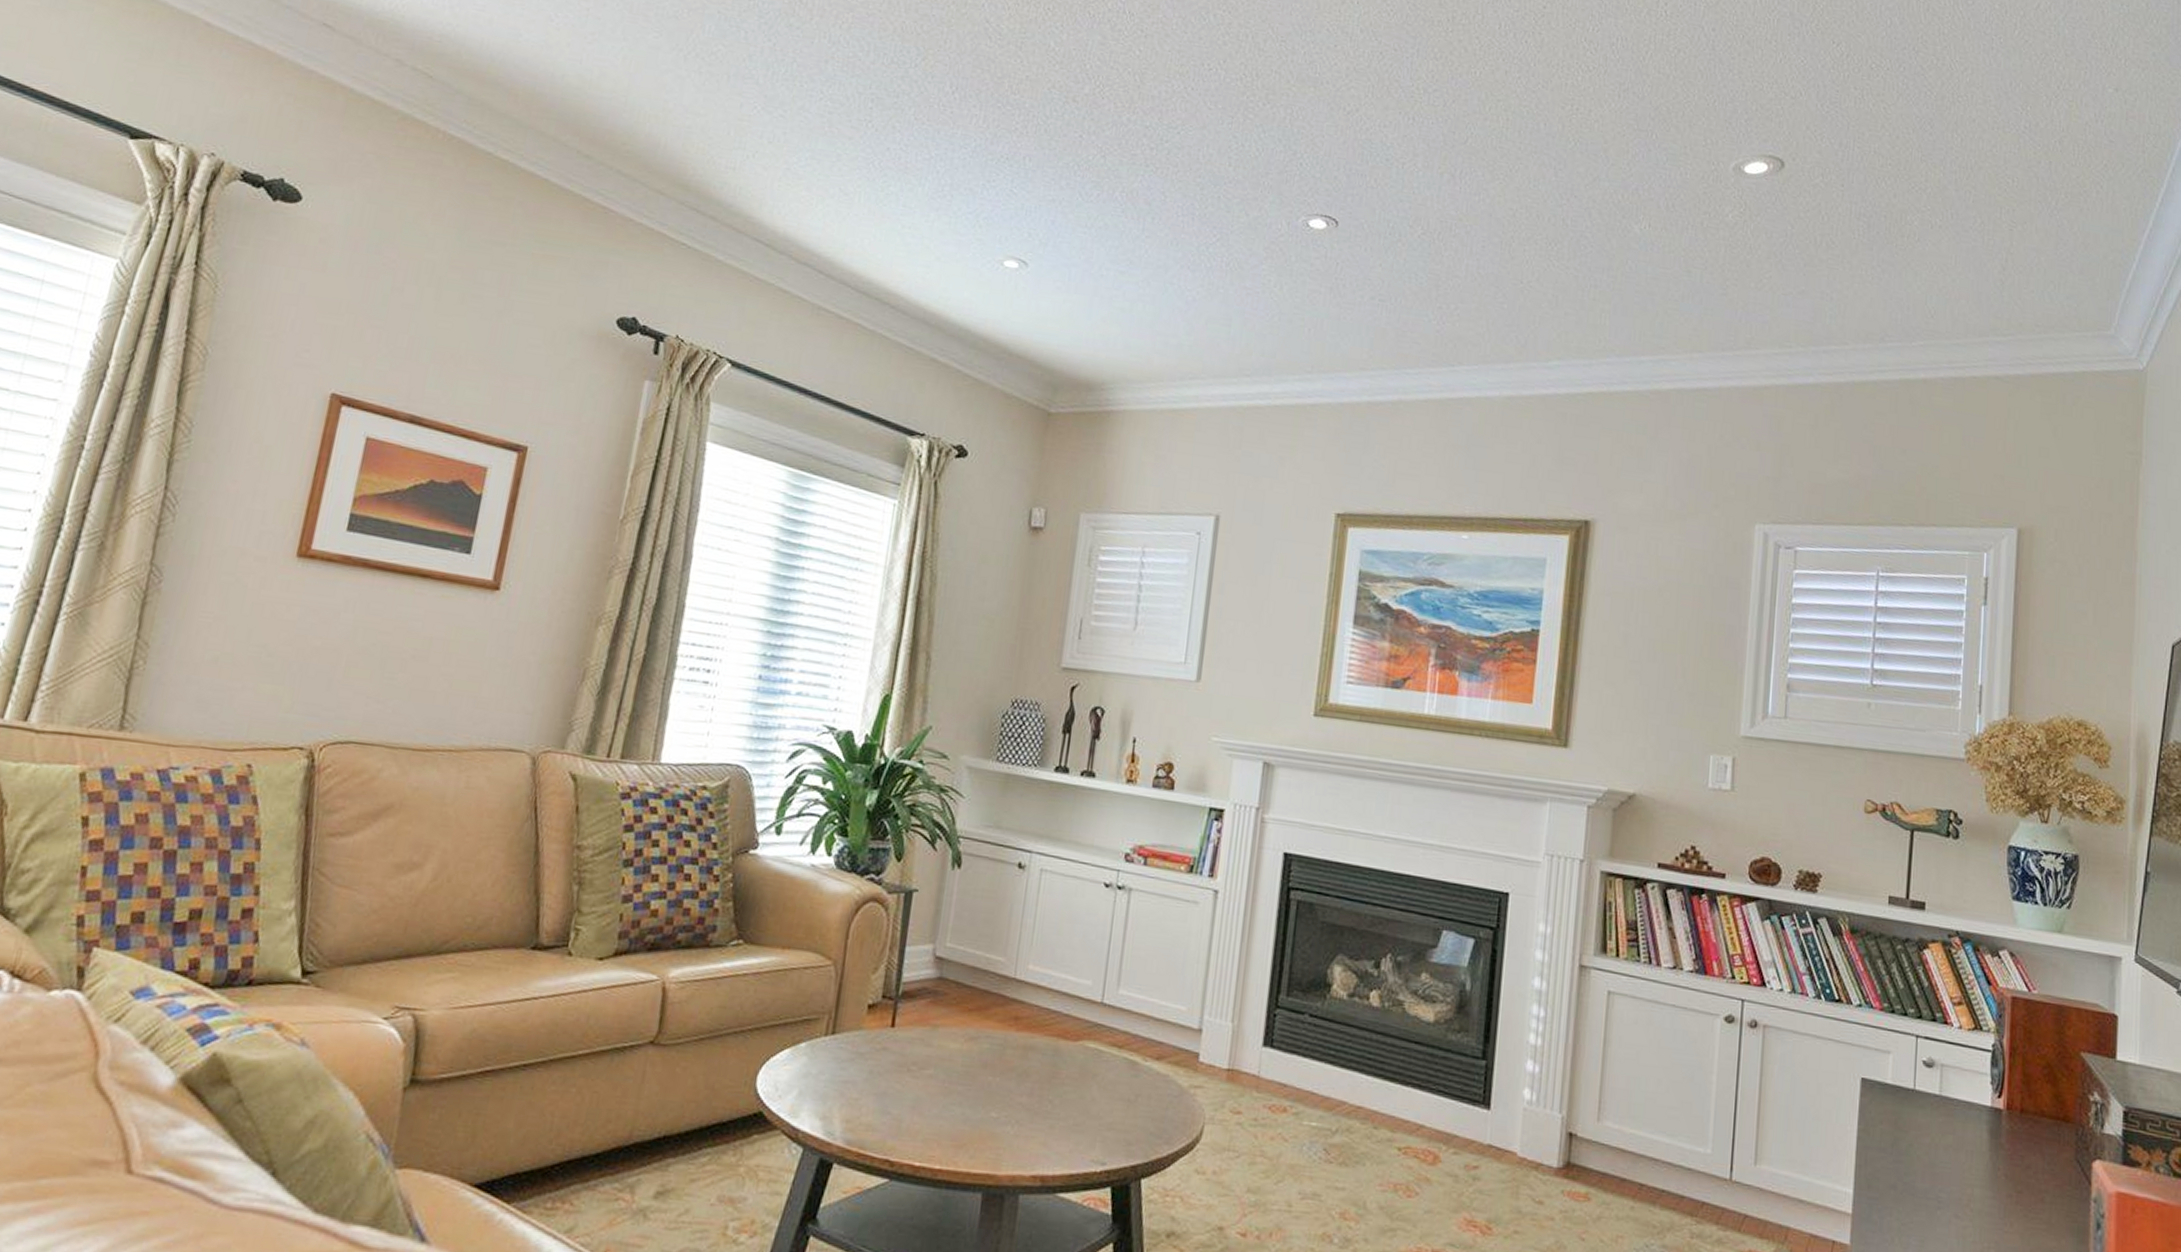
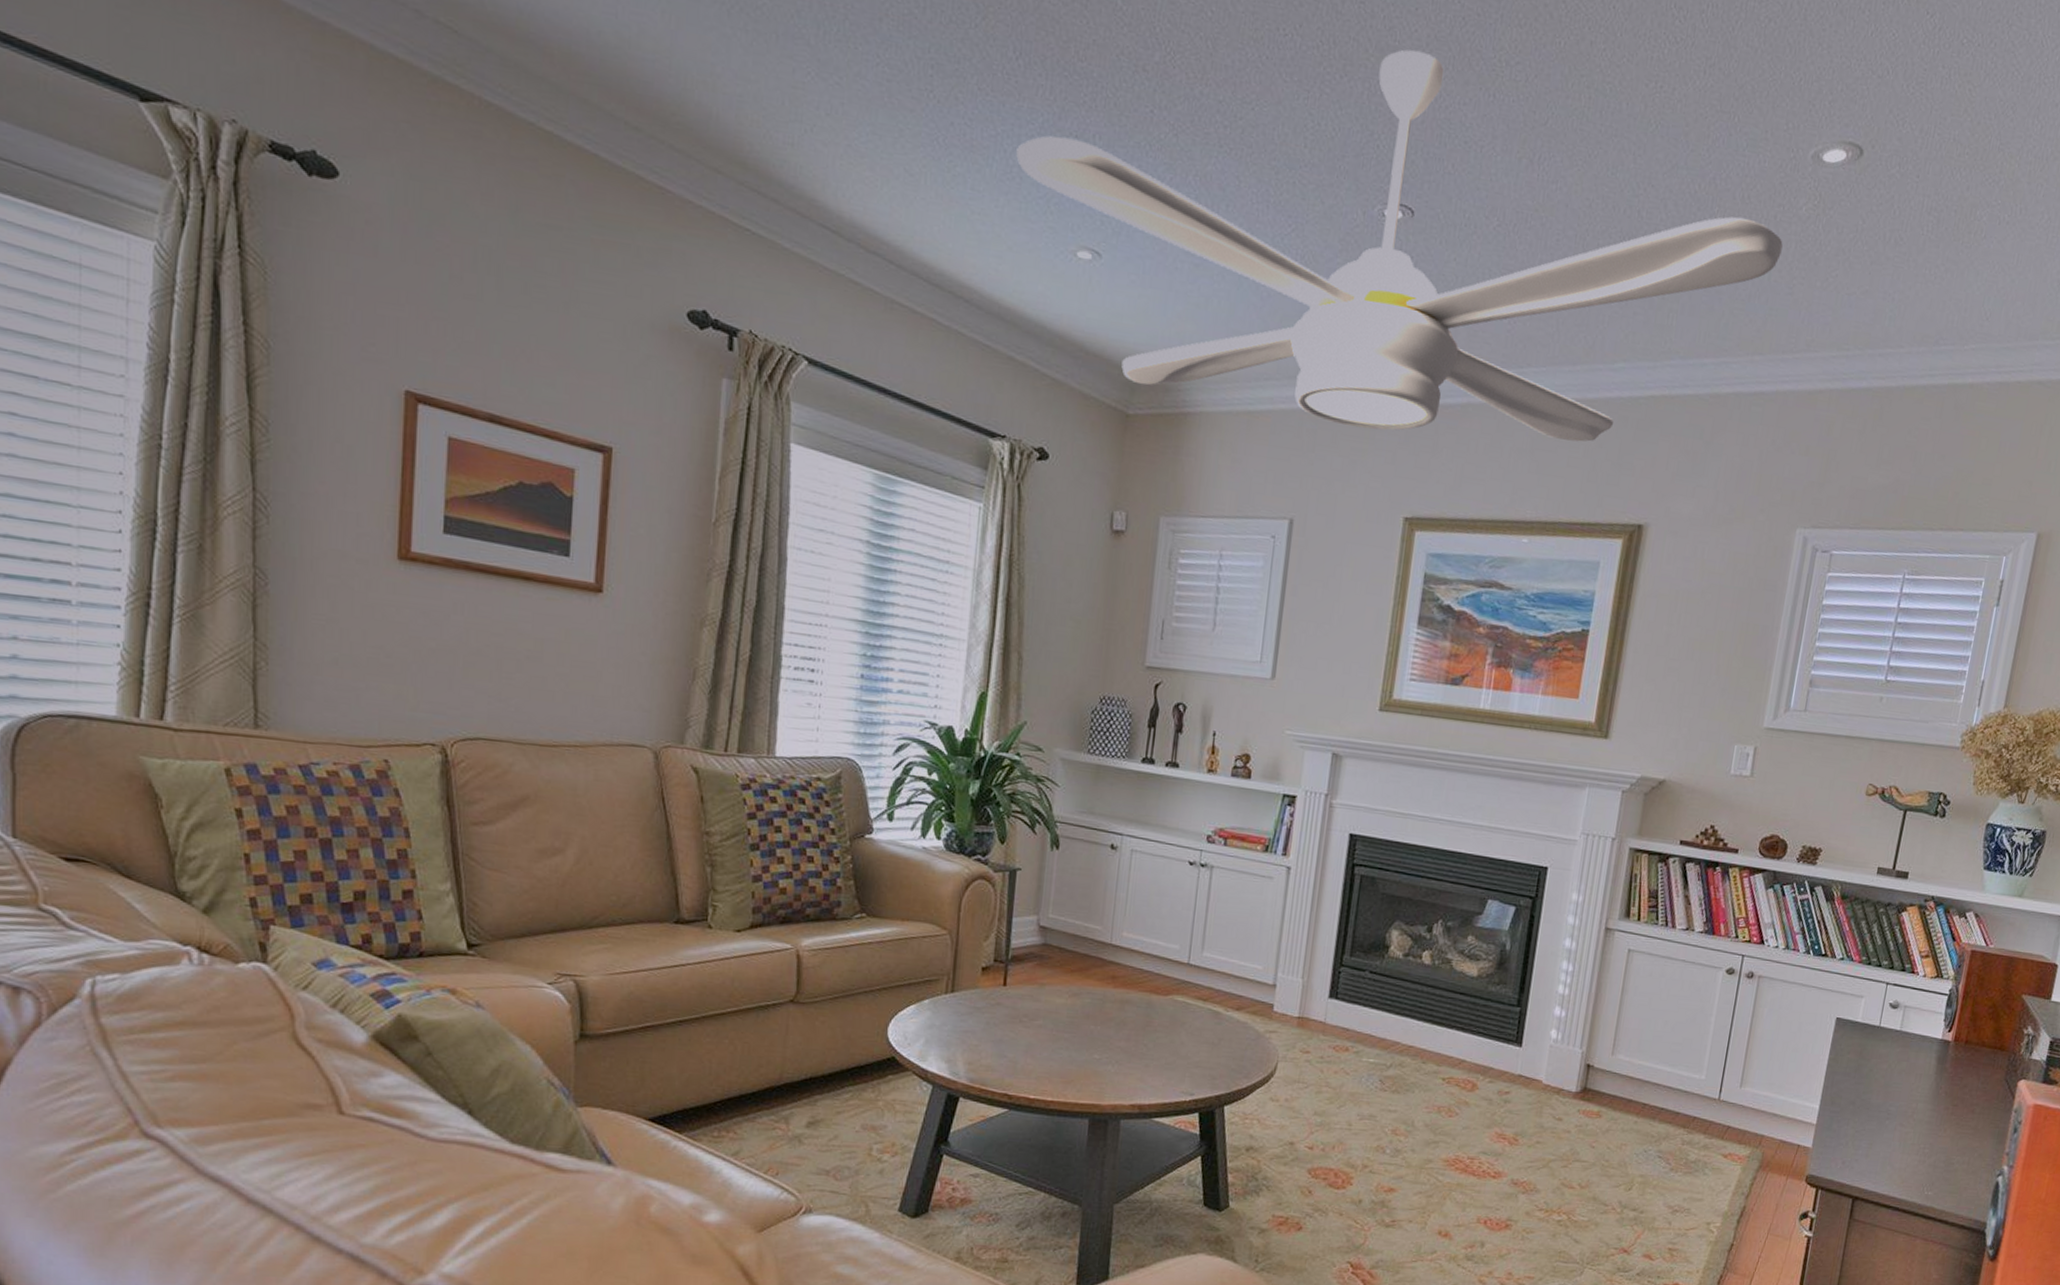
ceiling fan: none [948,80,1712,438] -> present [1016,49,1783,442]

